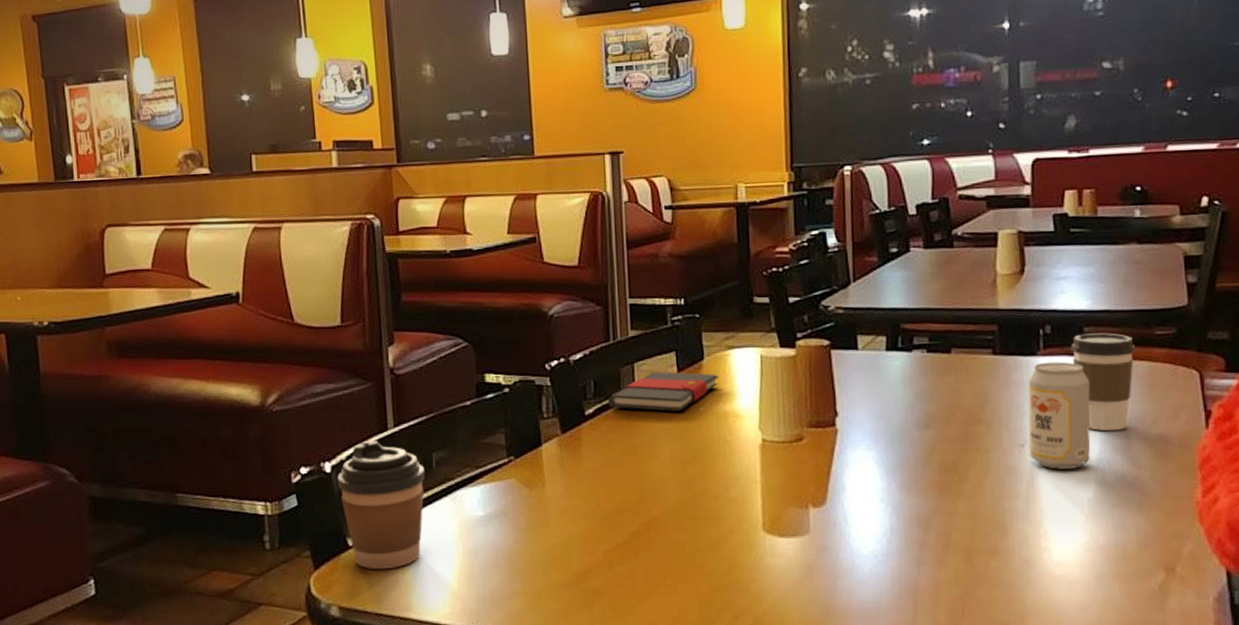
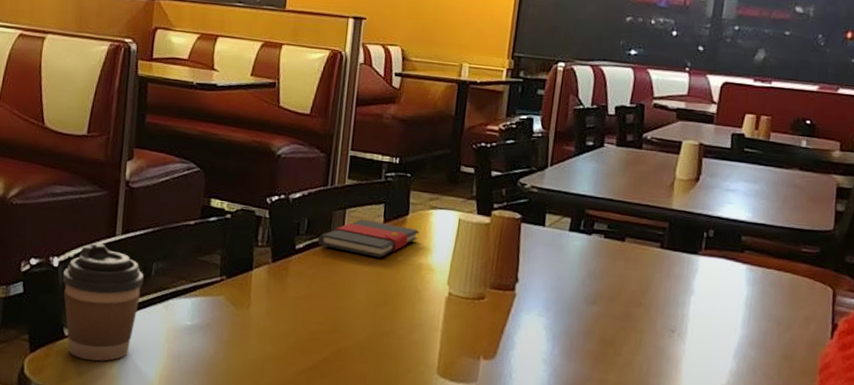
beverage can: present [1028,361,1091,470] -> none [677,261,739,358]
coffee cup: present [1071,333,1136,431] -> none [728,241,783,330]

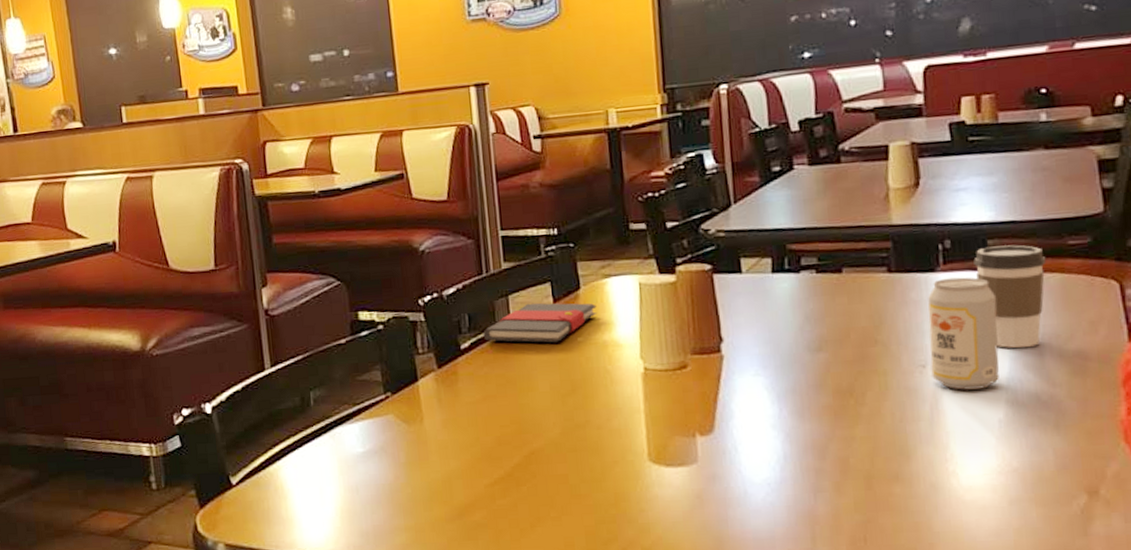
coffee cup: present [62,243,144,361] -> none [217,380,304,508]
beverage can: none [677,261,739,358] -> present [928,277,999,390]
coffee cup: none [728,241,783,330] -> present [973,245,1047,348]

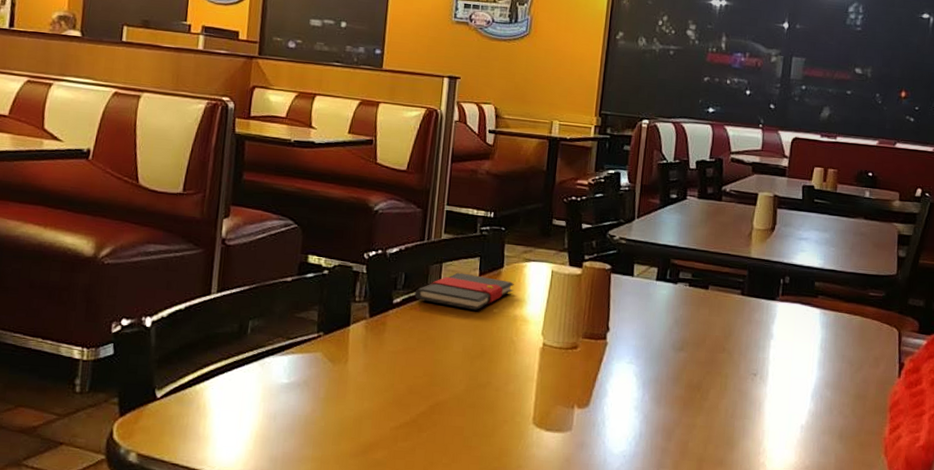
beverage can: present [928,277,999,390] -> none [760,306,814,399]
coffee cup: present [973,245,1047,348] -> none [803,287,853,371]

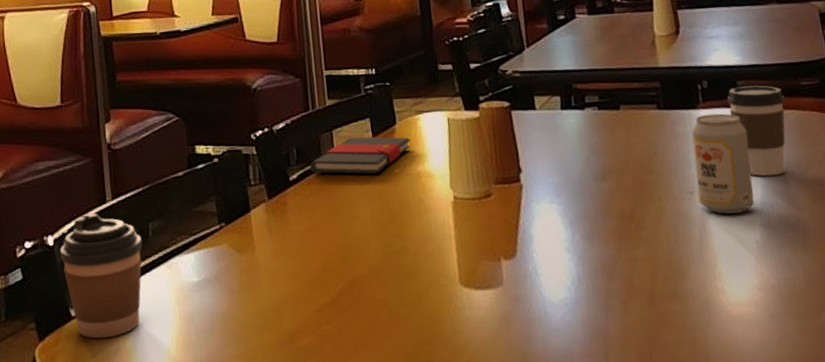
coffee cup: none [155,302,240,423] -> present [59,213,142,339]
beverage can: none [760,306,814,399] -> present [692,113,754,214]
coffee cup: none [803,287,853,371] -> present [727,85,786,176]

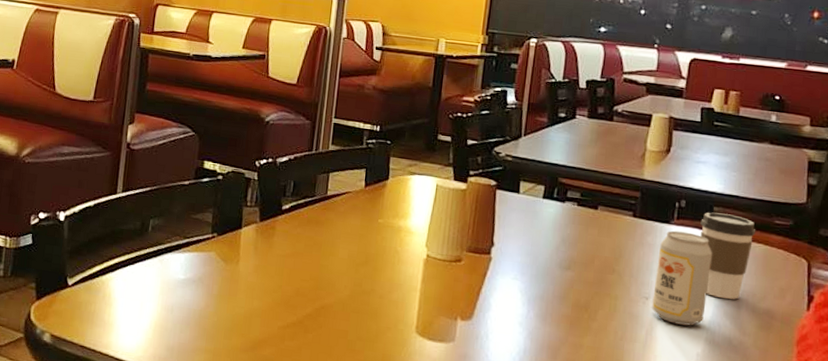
coffee cup: present [59,213,142,339] -> none [67,200,142,310]
book: present [309,137,412,175] -> none [302,182,399,220]

